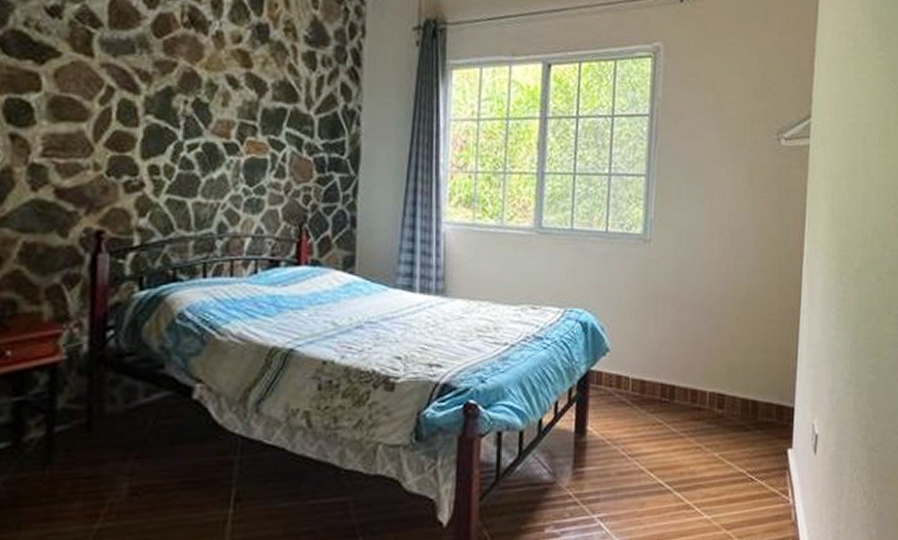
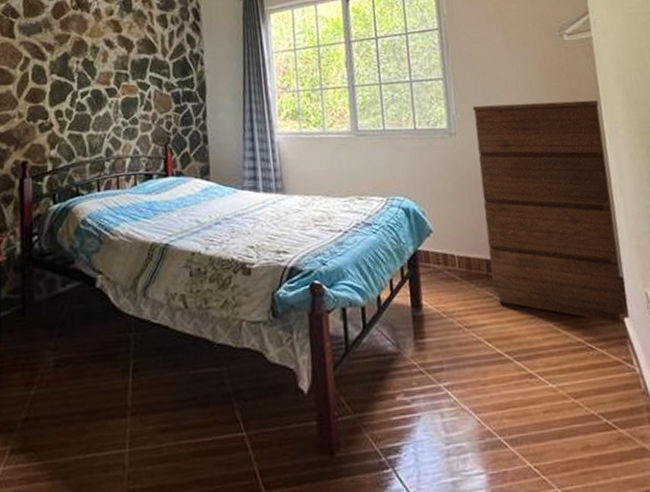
dresser: none [664,211,803,455] -> present [473,100,626,324]

